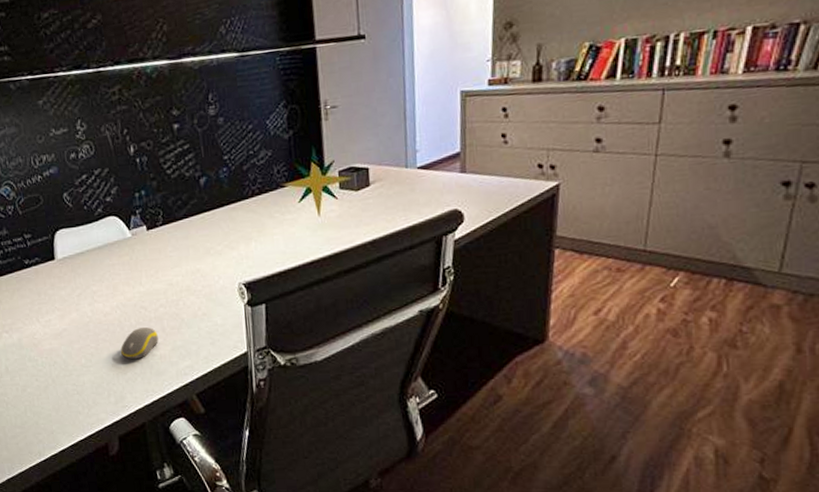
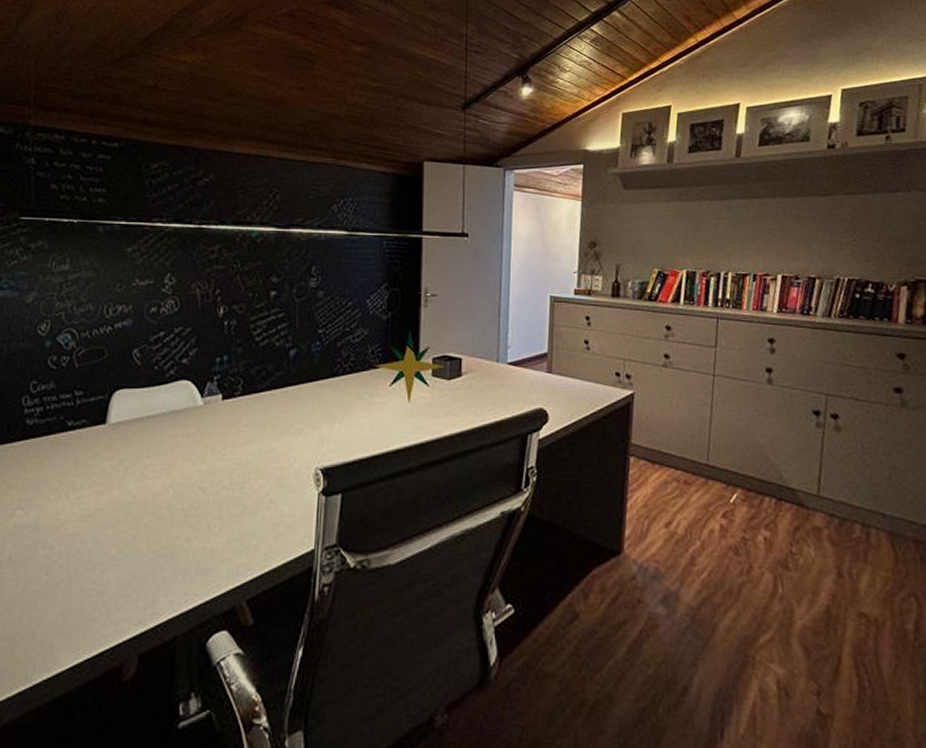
computer mouse: present [121,327,159,360] -> none [164,513,213,553]

